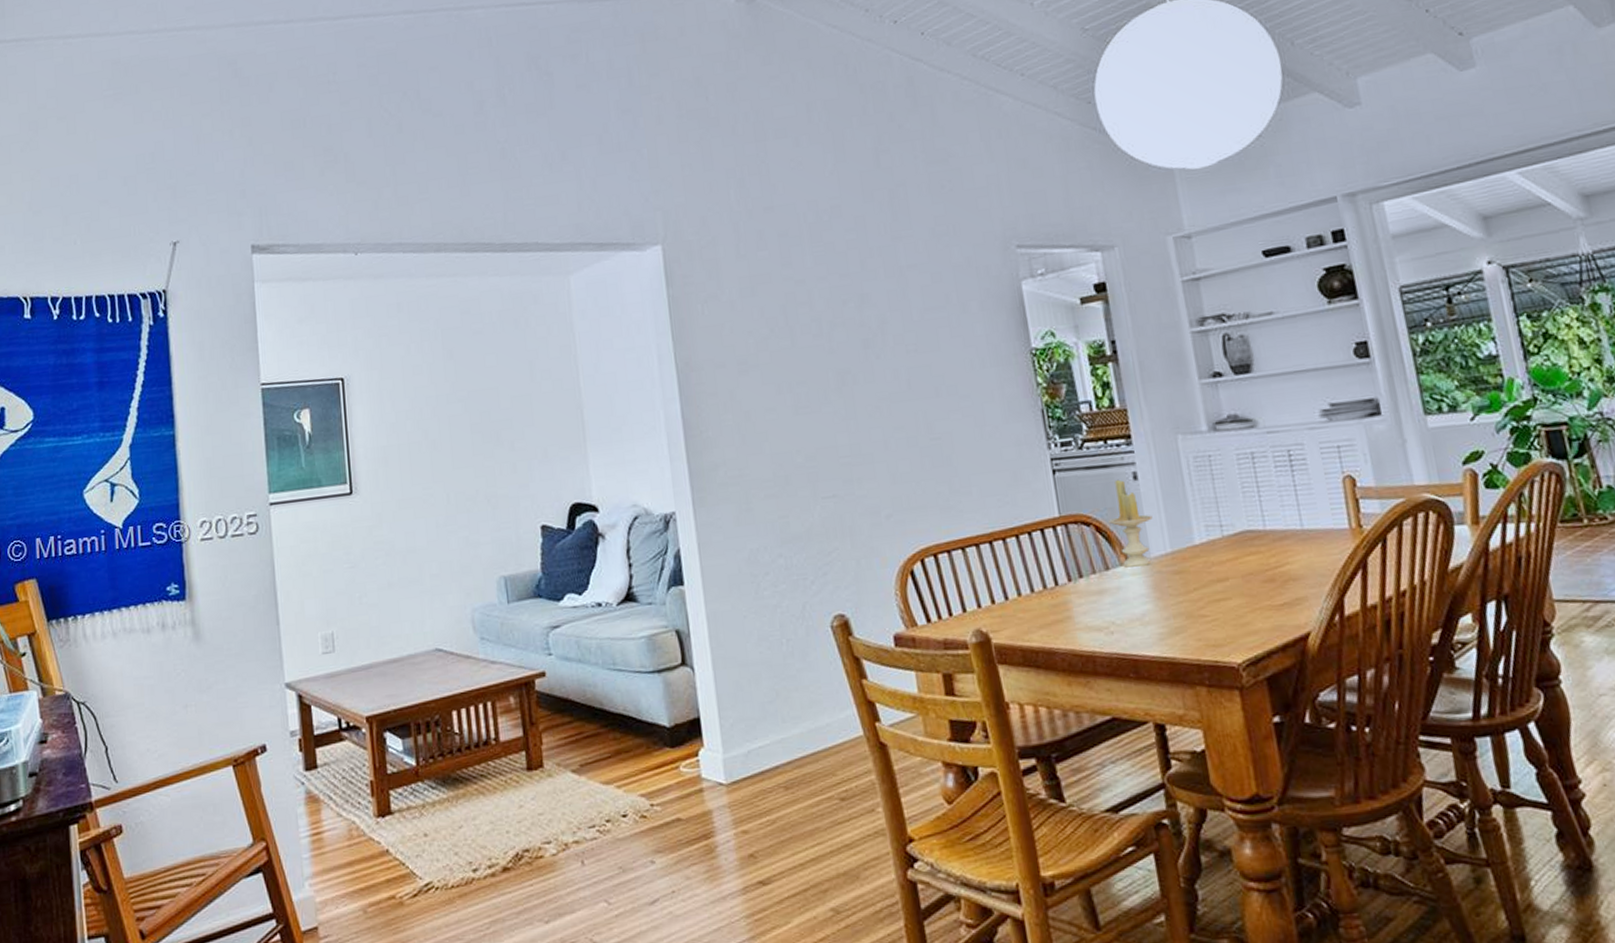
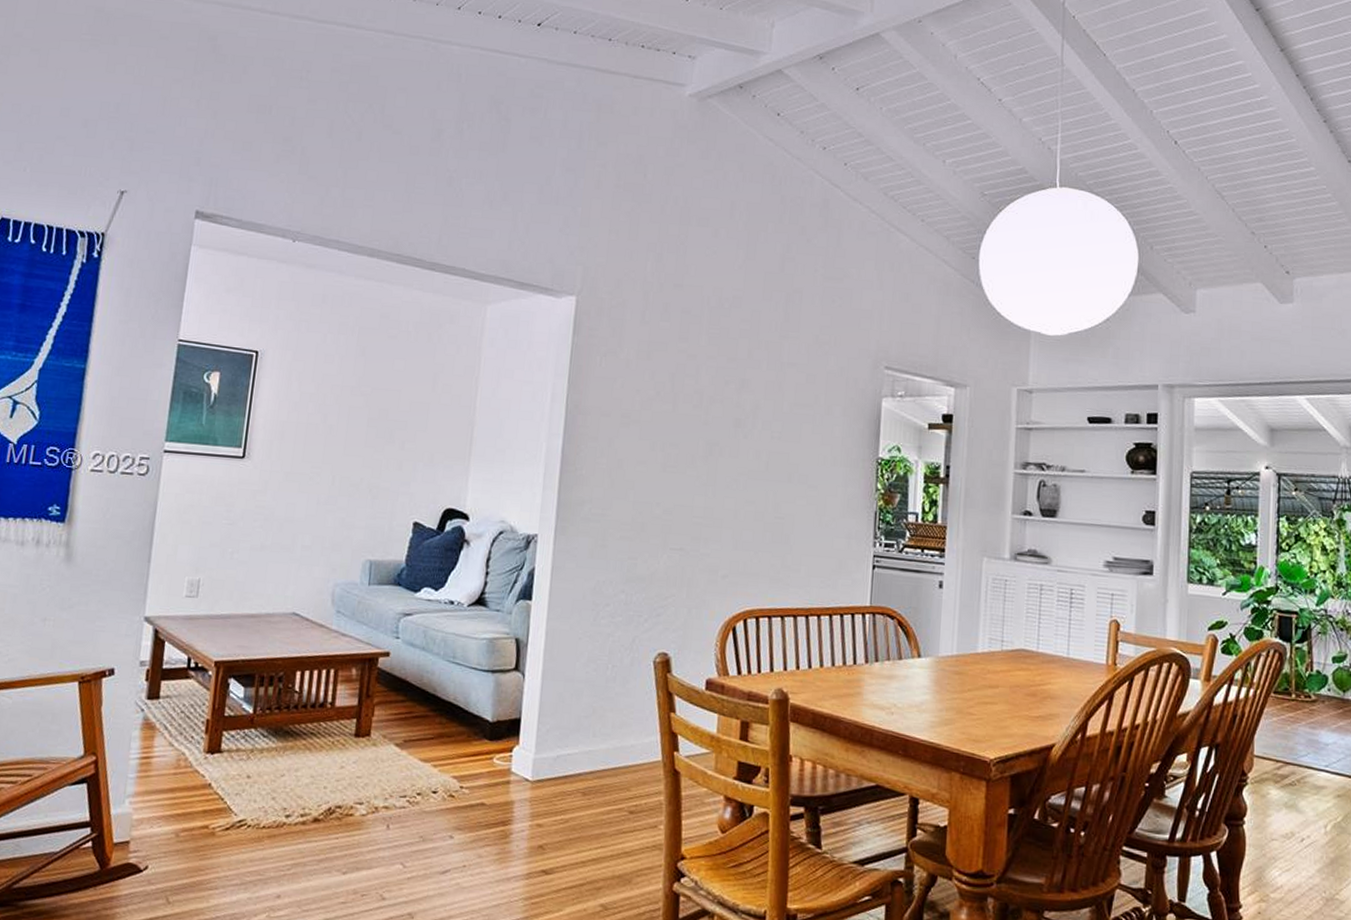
candle: present [1107,479,1153,568] -> none [909,584,948,662]

